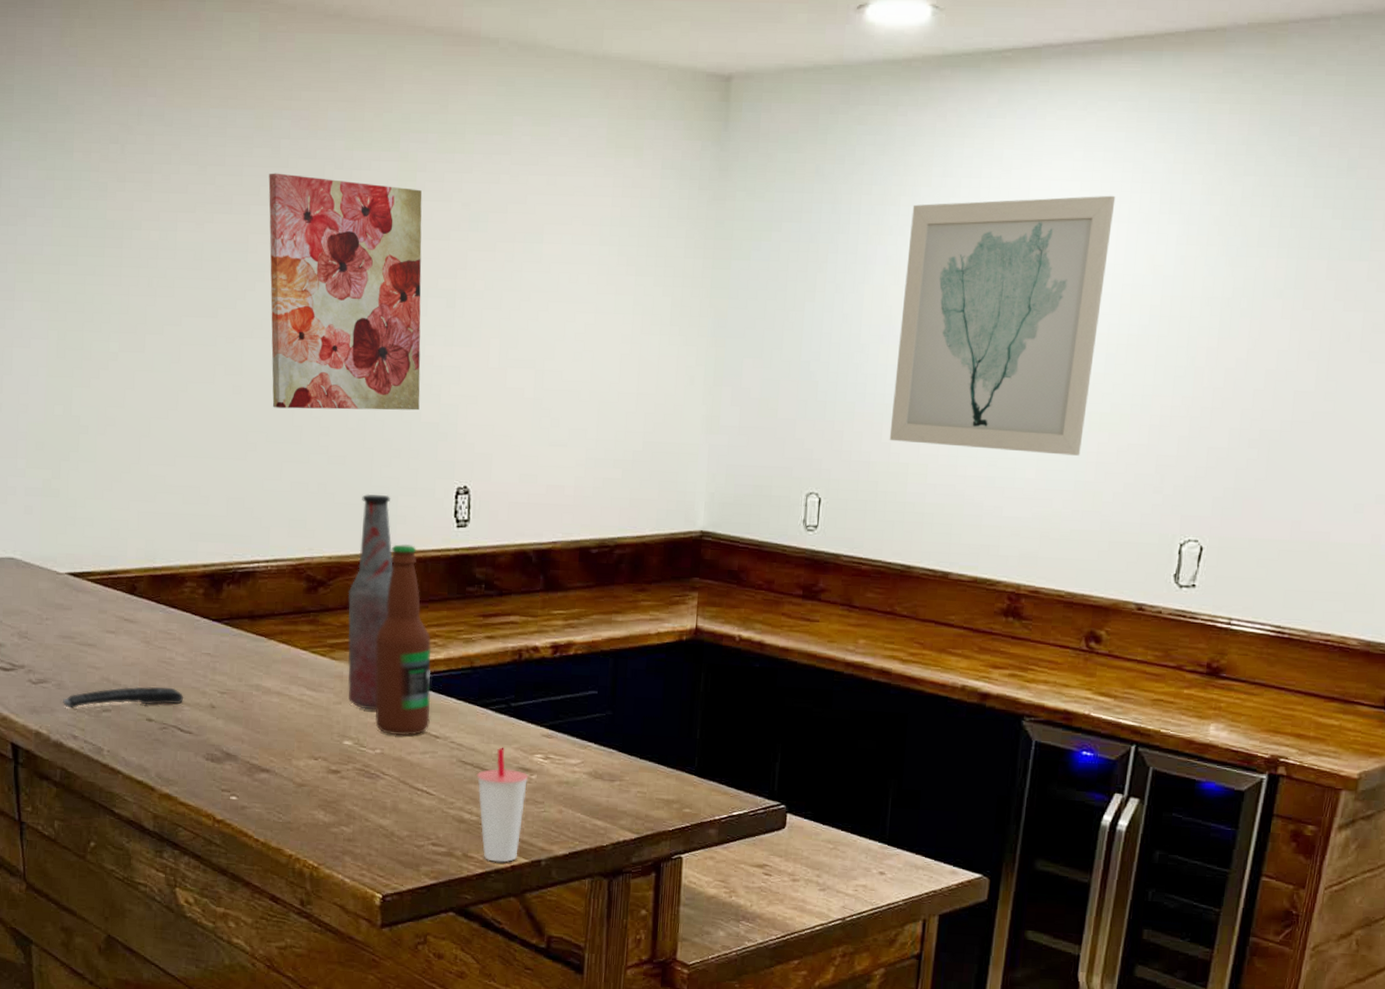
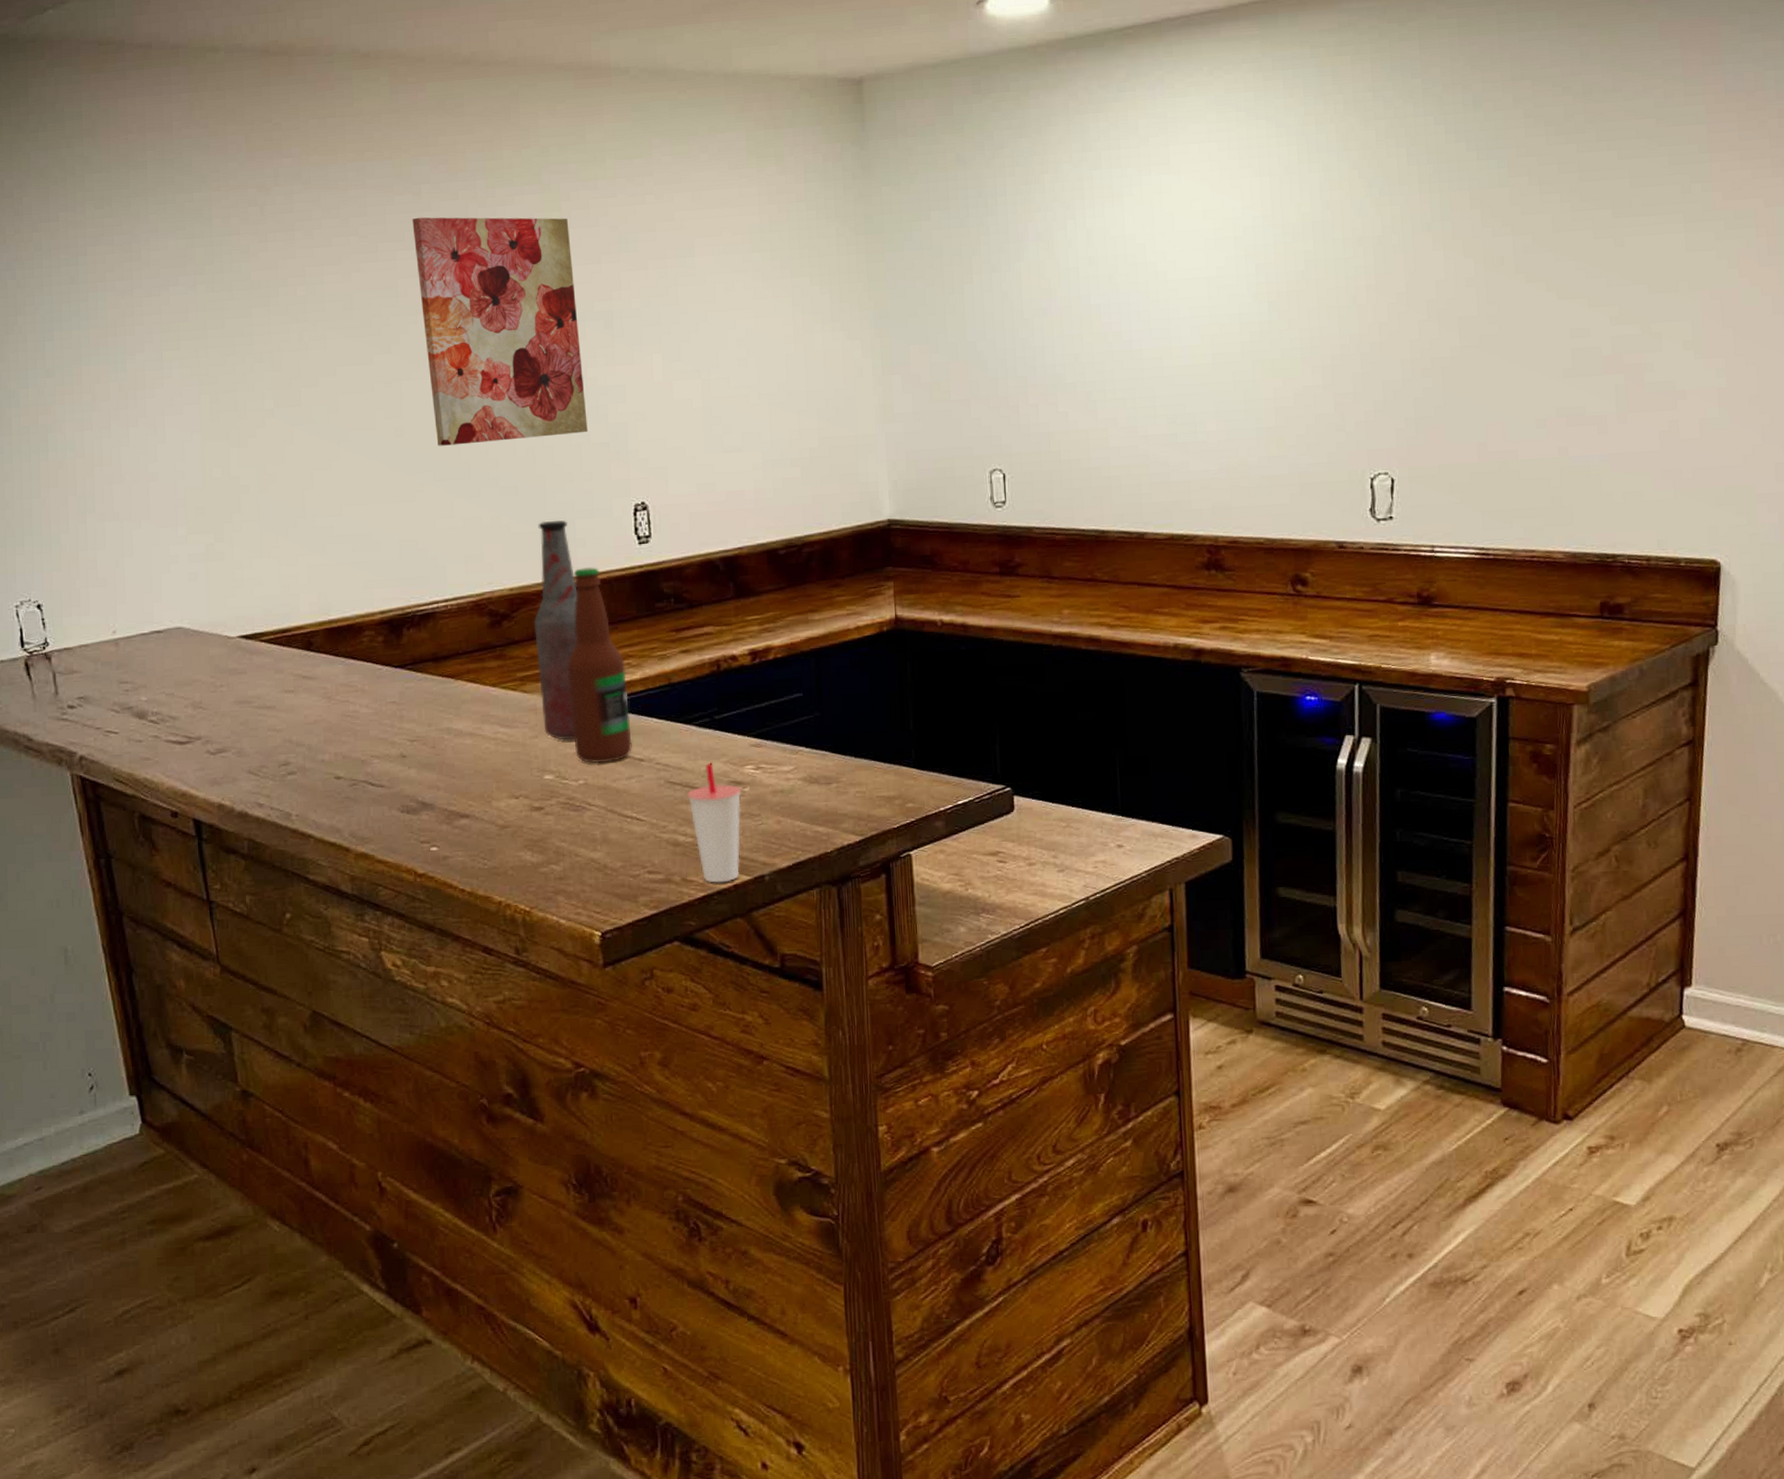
remote control: present [63,686,183,708] -> none [245,741,371,775]
wall art: present [889,195,1116,456] -> none [1057,151,1258,410]

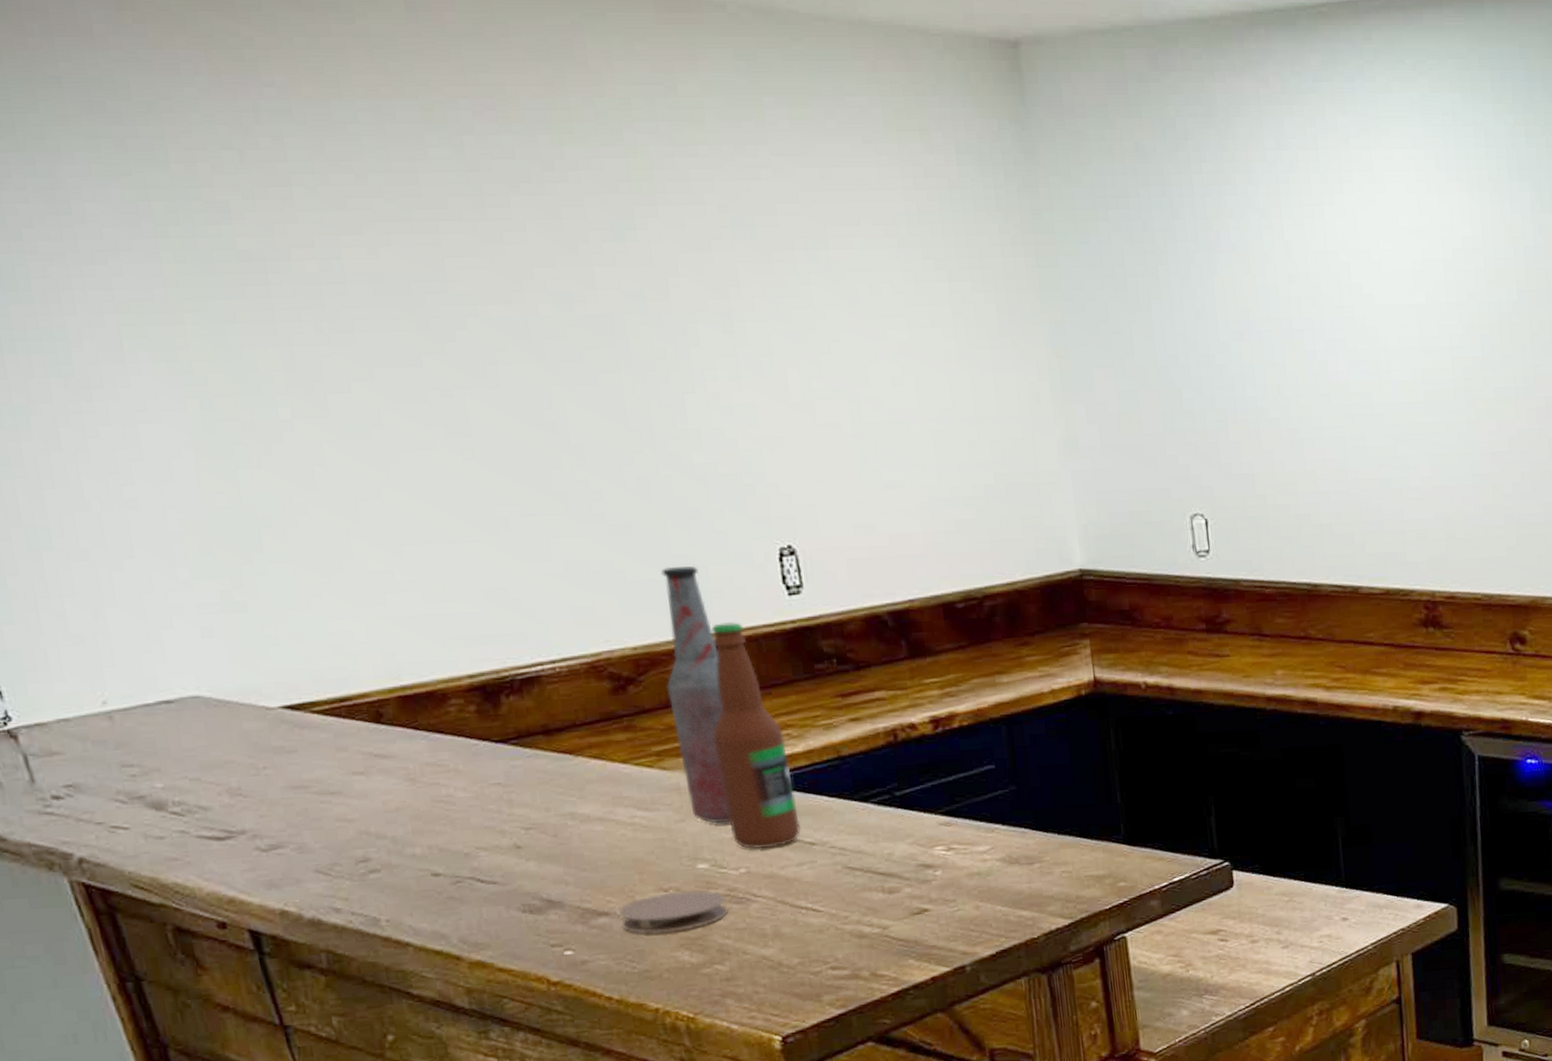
wall art: present [412,217,588,446] -> none [455,178,714,473]
coaster: none [477,798,565,835] -> present [618,890,728,934]
cup: present [687,762,742,883] -> none [869,844,937,976]

